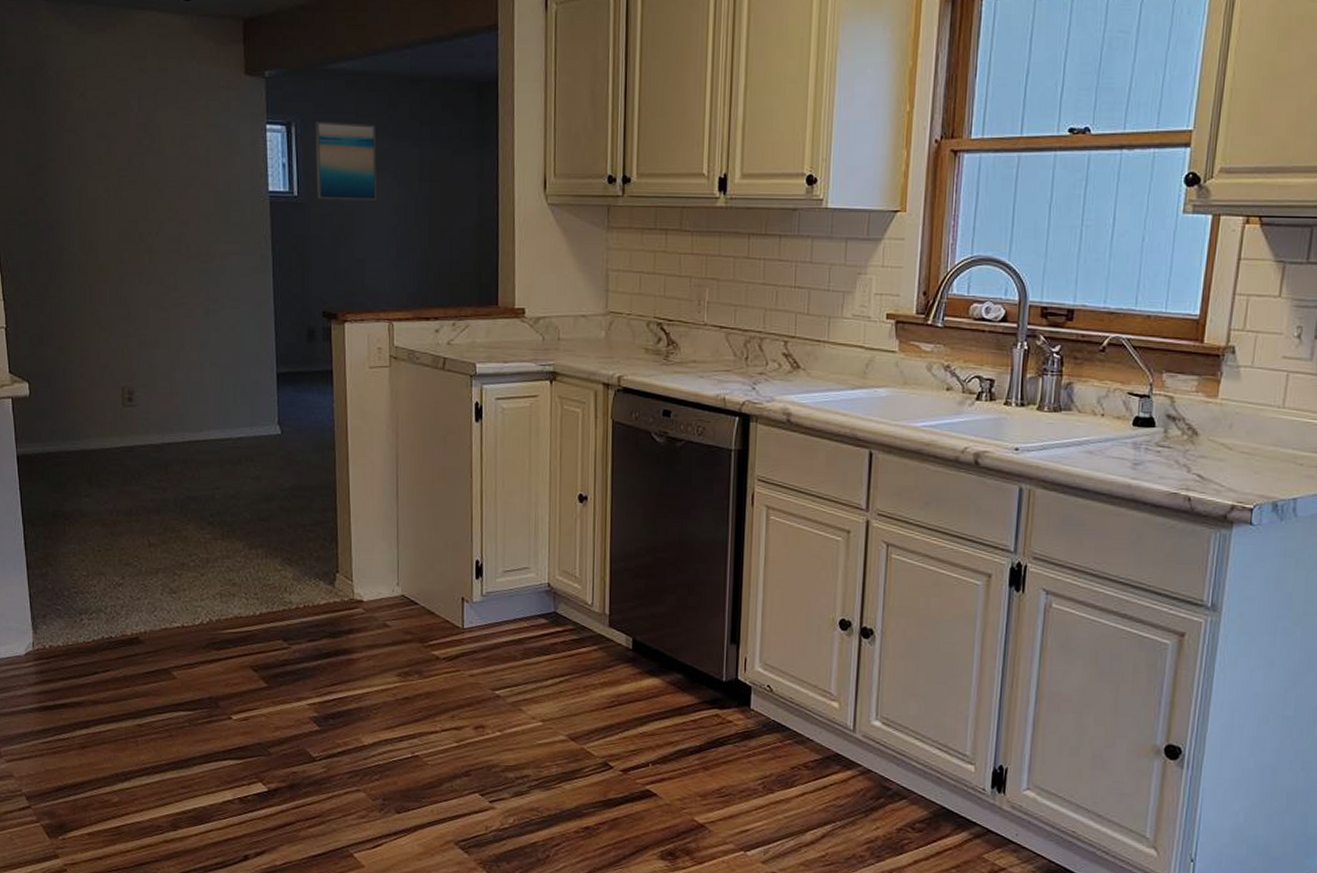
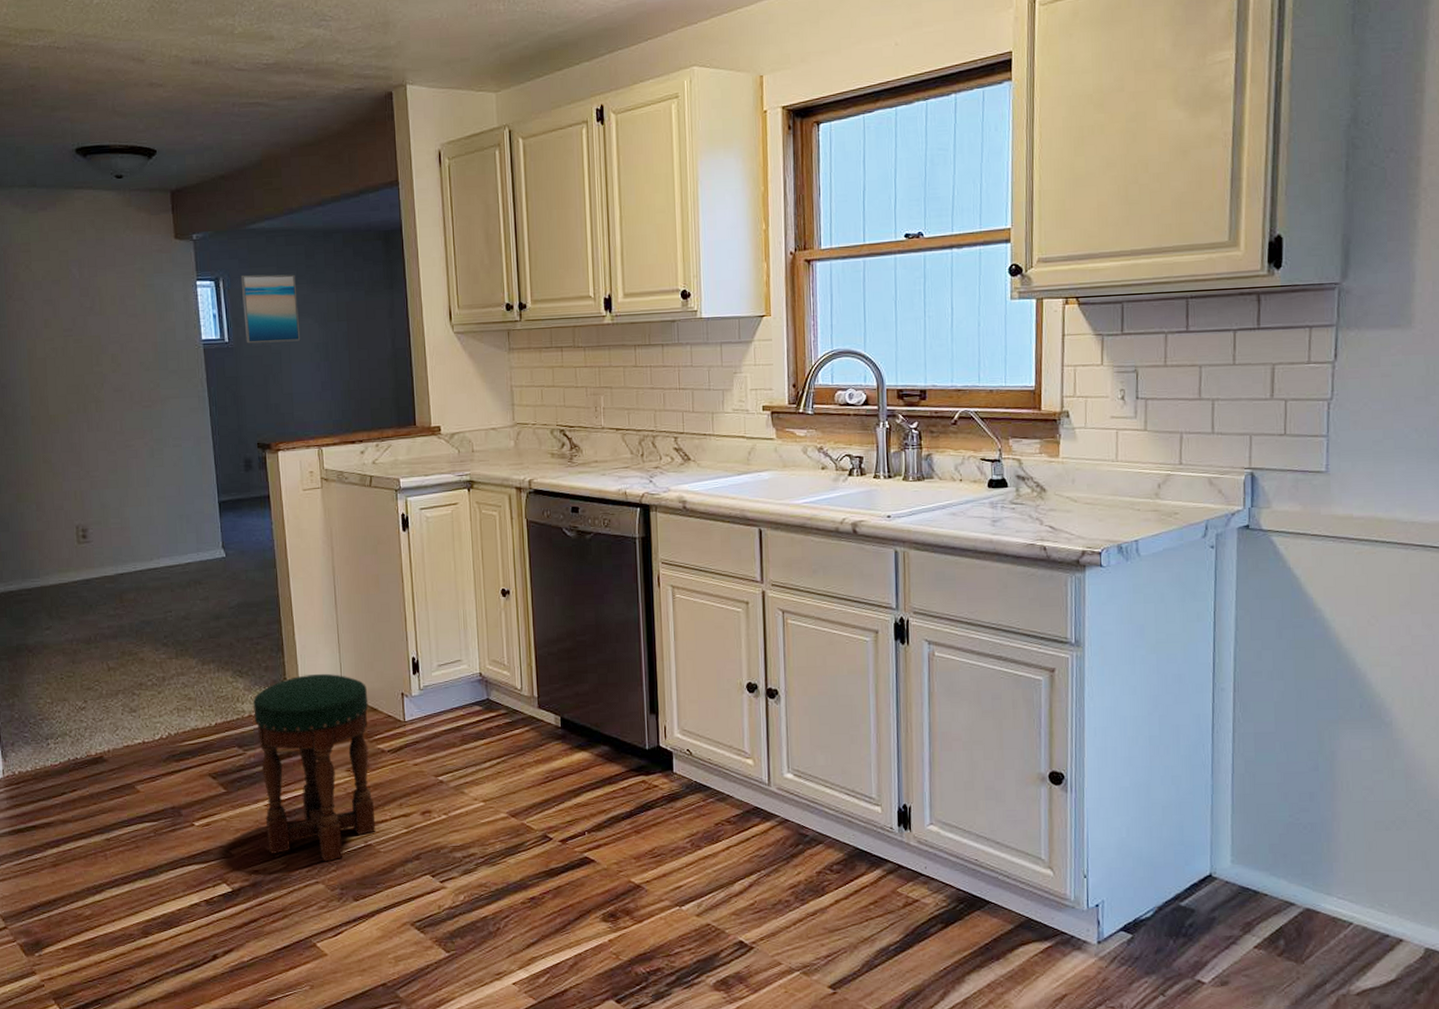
stool: none [302,569,426,770] -> present [253,673,376,862]

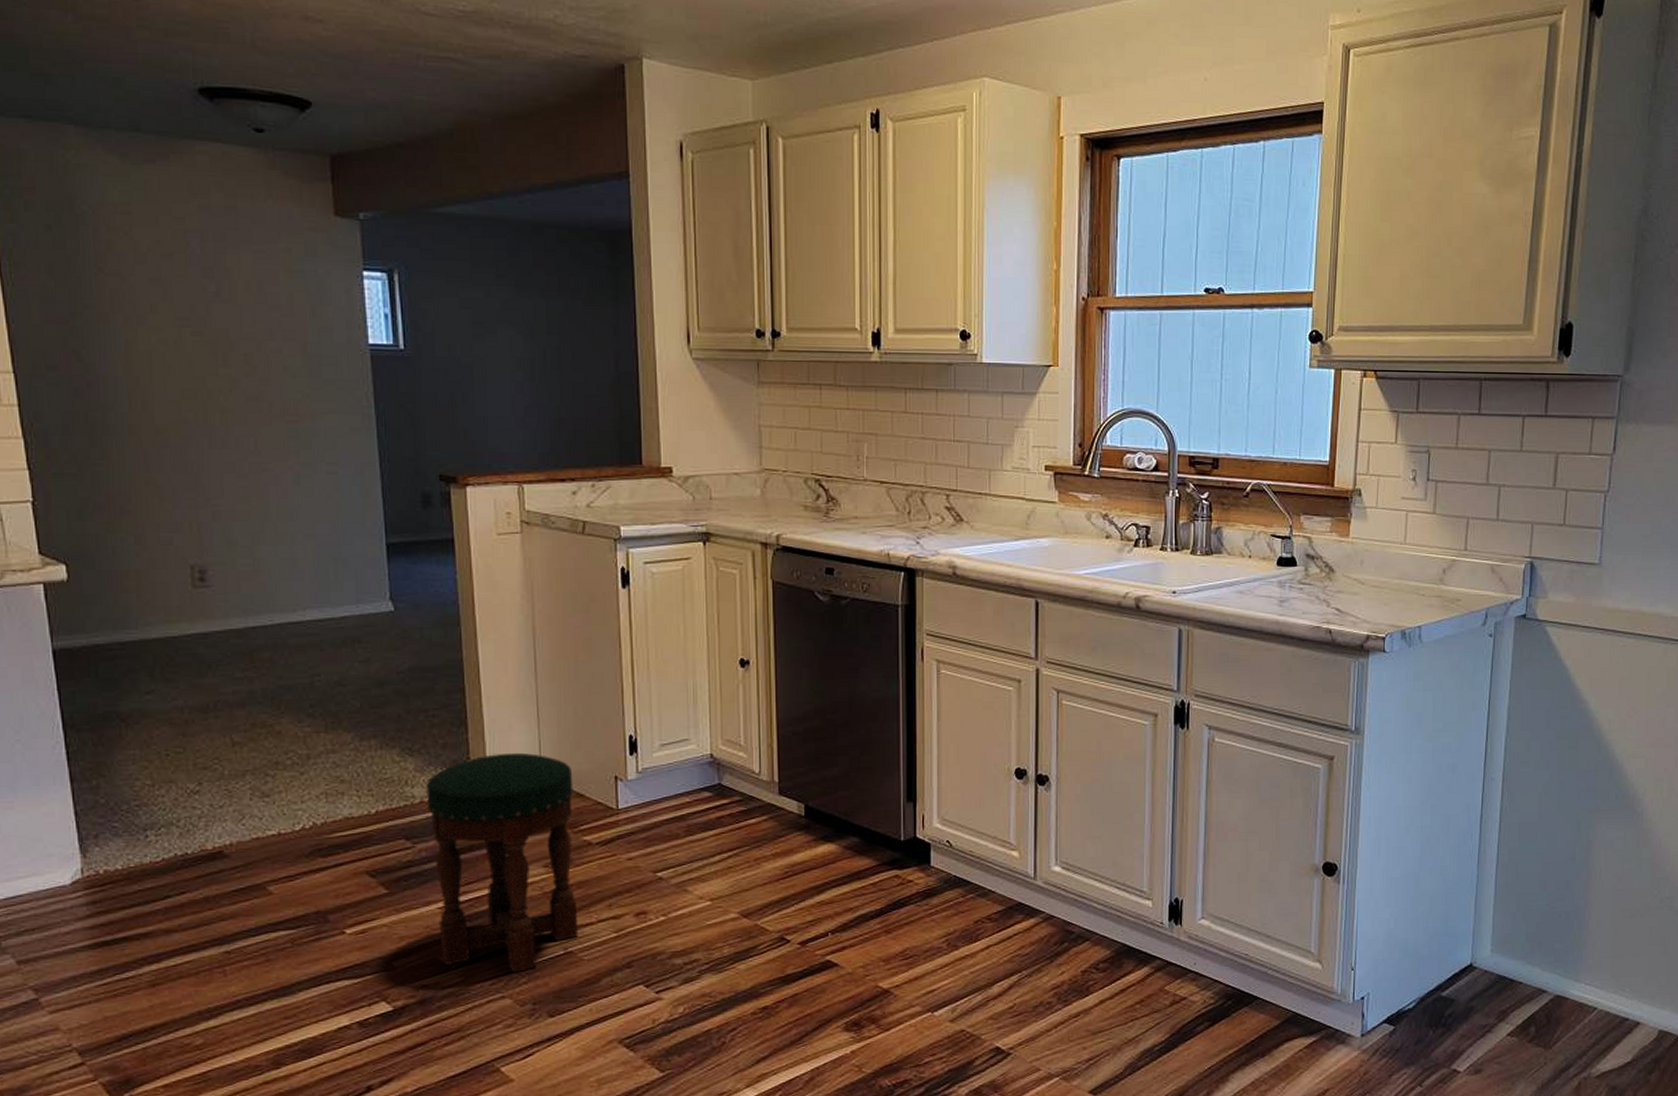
wall art: present [240,274,301,344] -> none [422,268,499,355]

